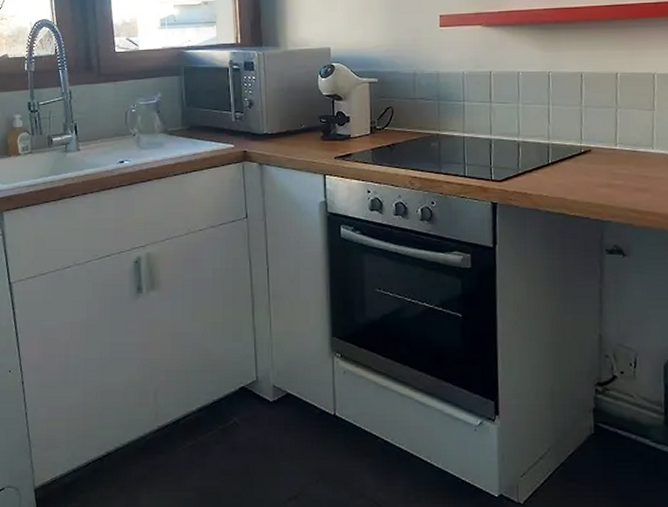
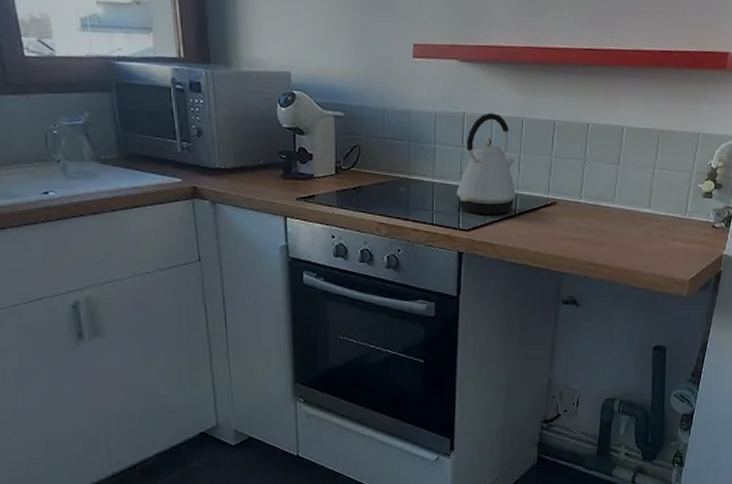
kettle: none [487,69,547,166] -> present [456,113,516,215]

